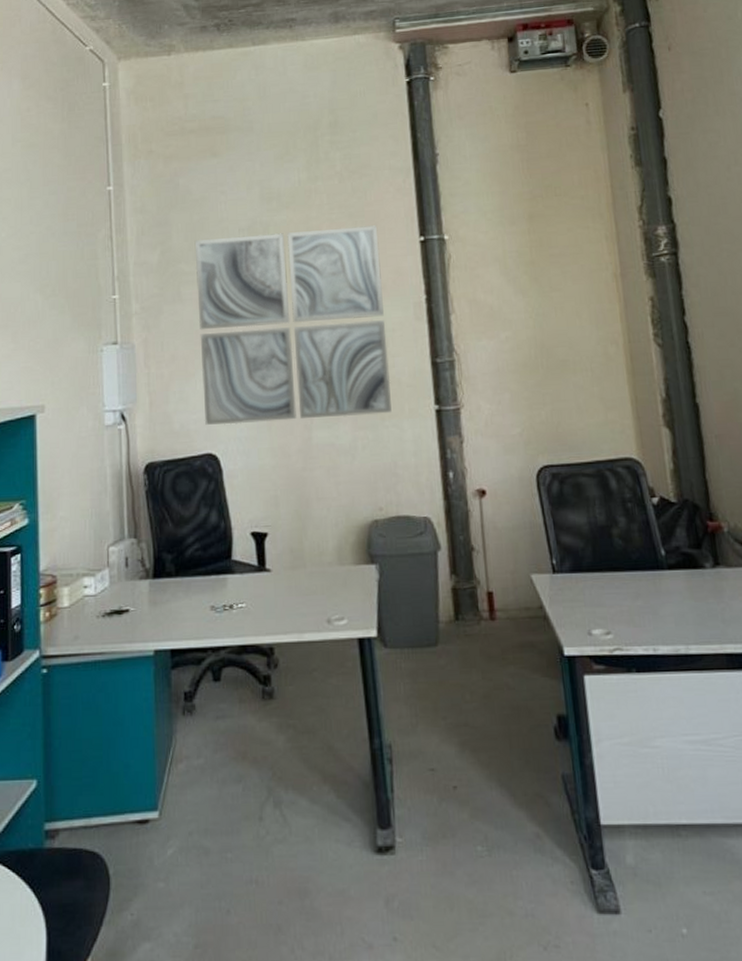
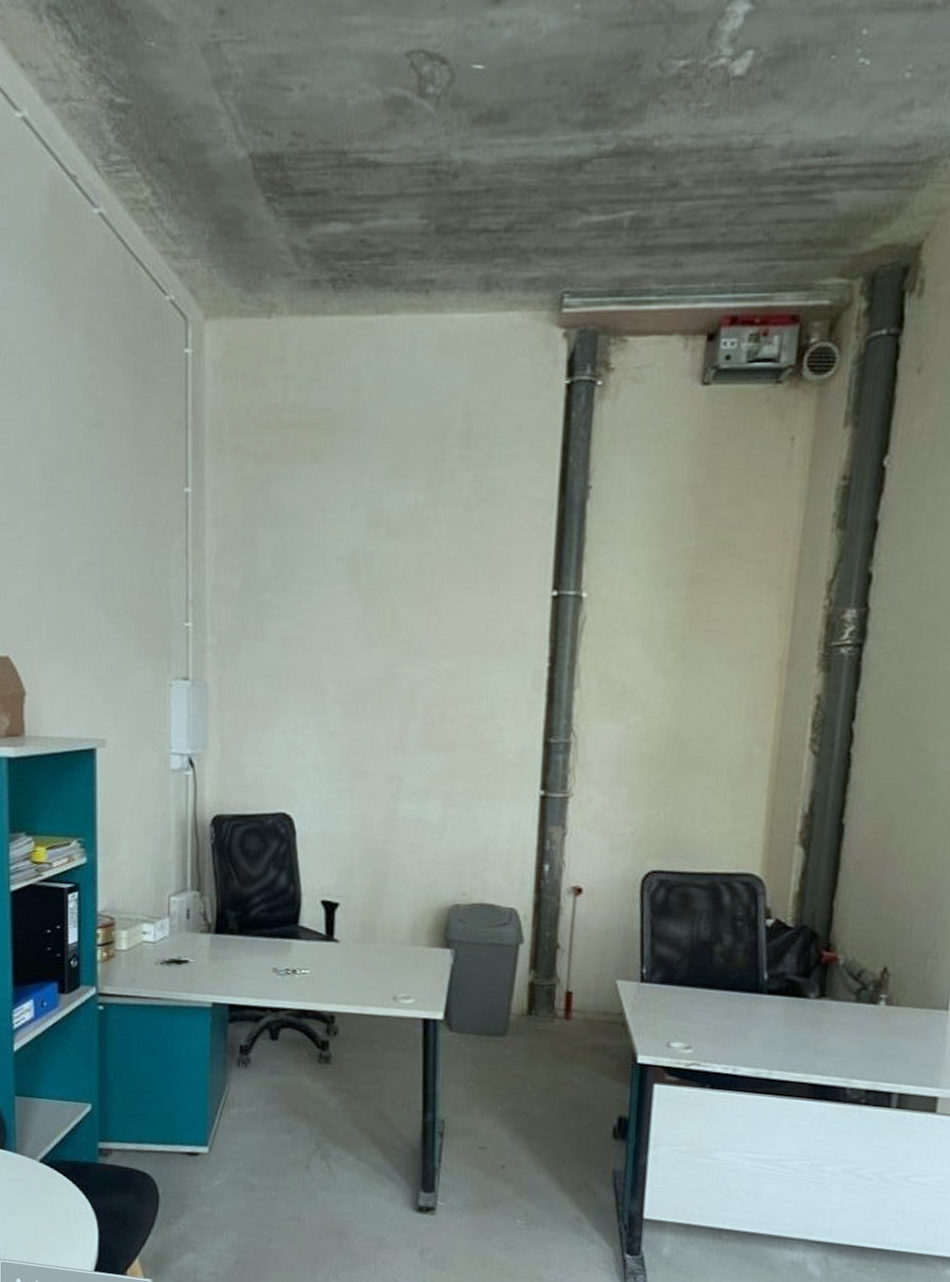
wall art: present [194,225,392,425] -> none [280,565,503,793]

